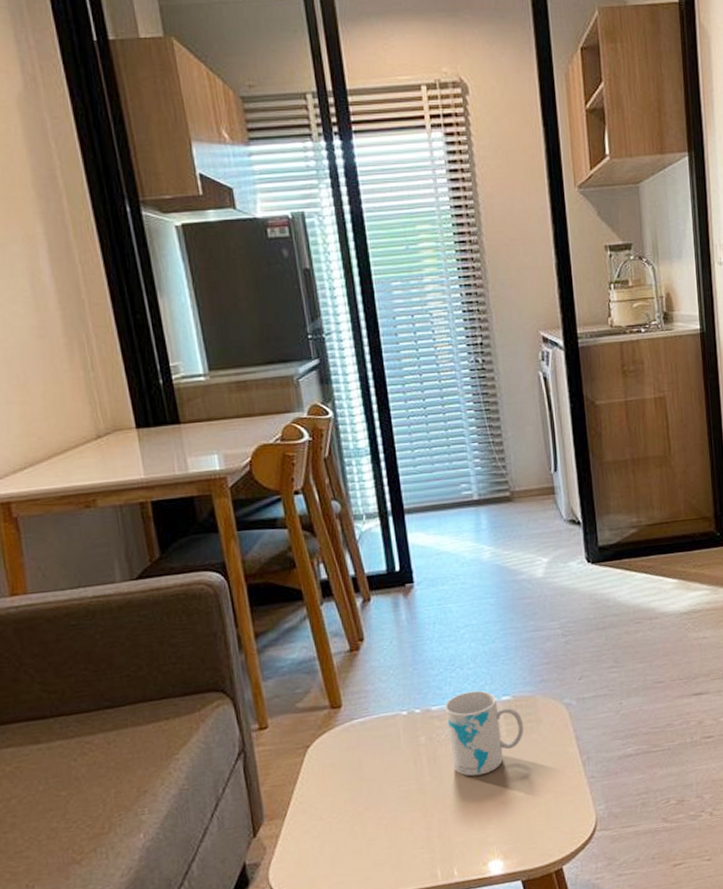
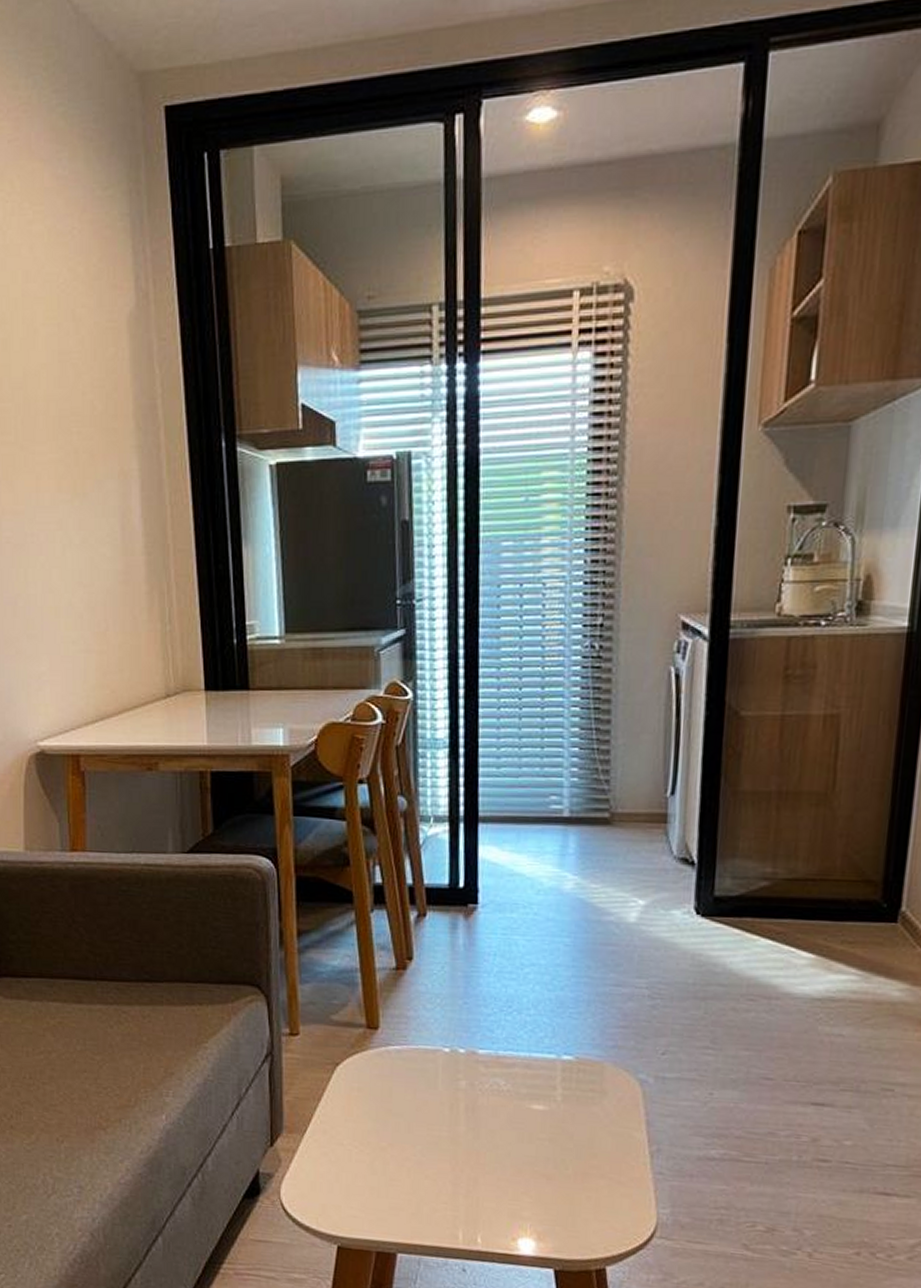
mug: present [444,690,524,777] -> none [493,1041,585,1140]

